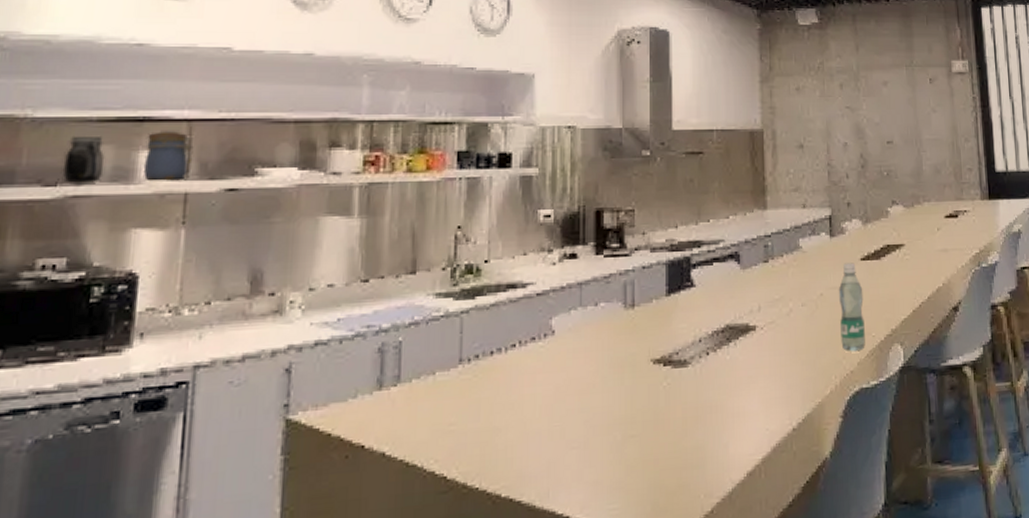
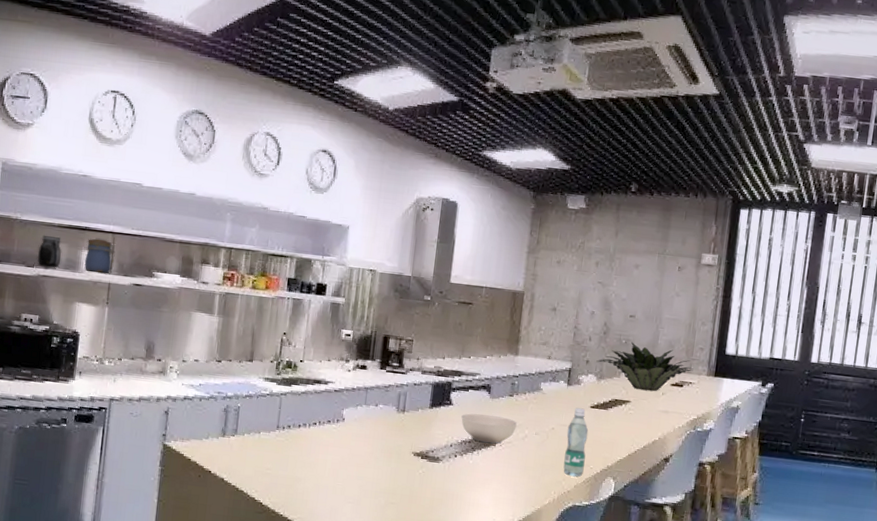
bowl: none [708,290,778,329] -> present [461,413,517,444]
plant: none [858,172,966,229] -> present [596,342,694,392]

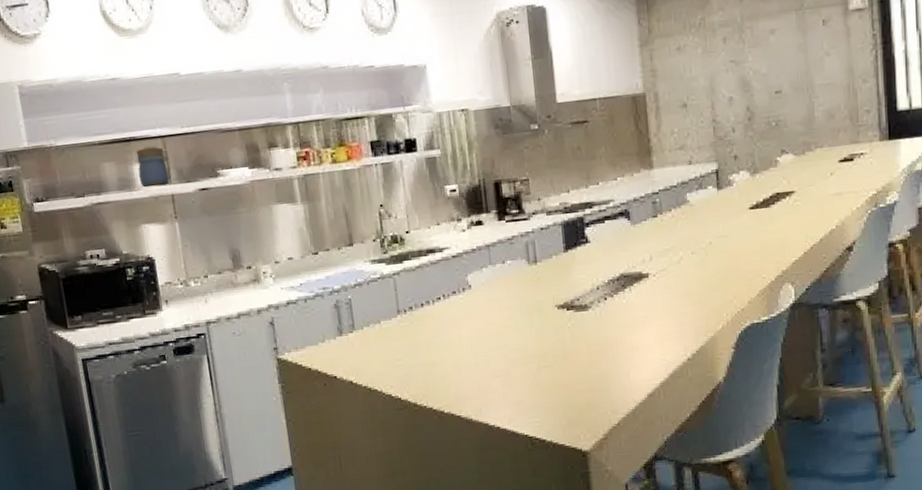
jar: present [37,236,61,268] -> none [84,156,112,194]
bowl: present [461,413,517,444] -> none [603,243,668,277]
bottle: present [563,407,589,478] -> none [727,212,756,293]
plant: present [596,342,694,392] -> none [746,120,862,177]

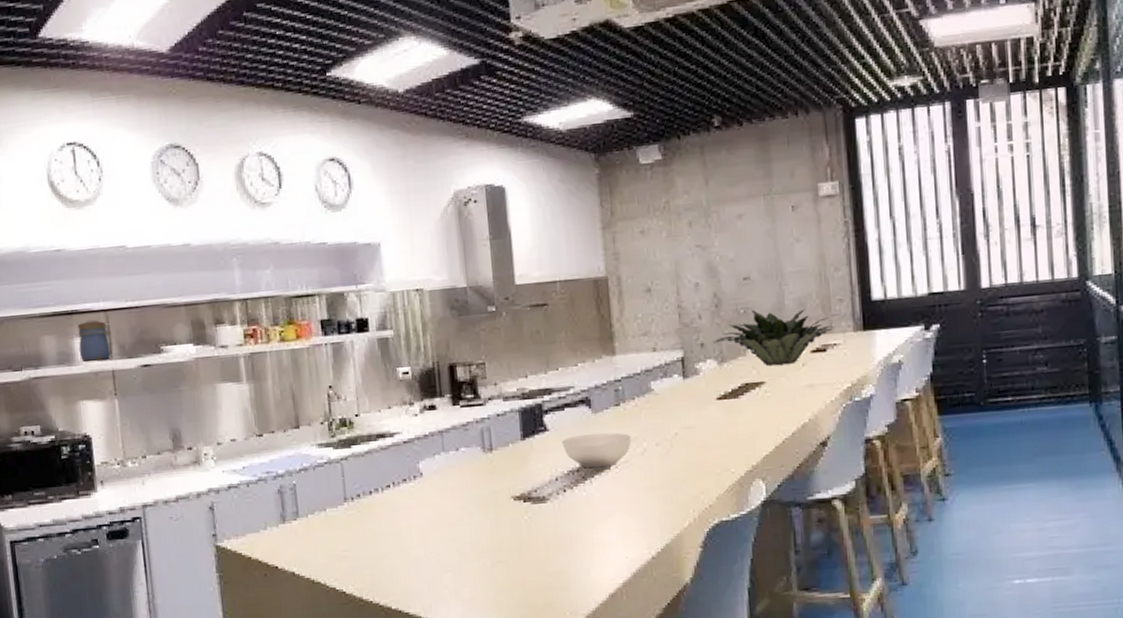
bowl: none [603,243,668,277] -> present [562,432,631,468]
plant: none [746,120,862,177] -> present [713,309,836,367]

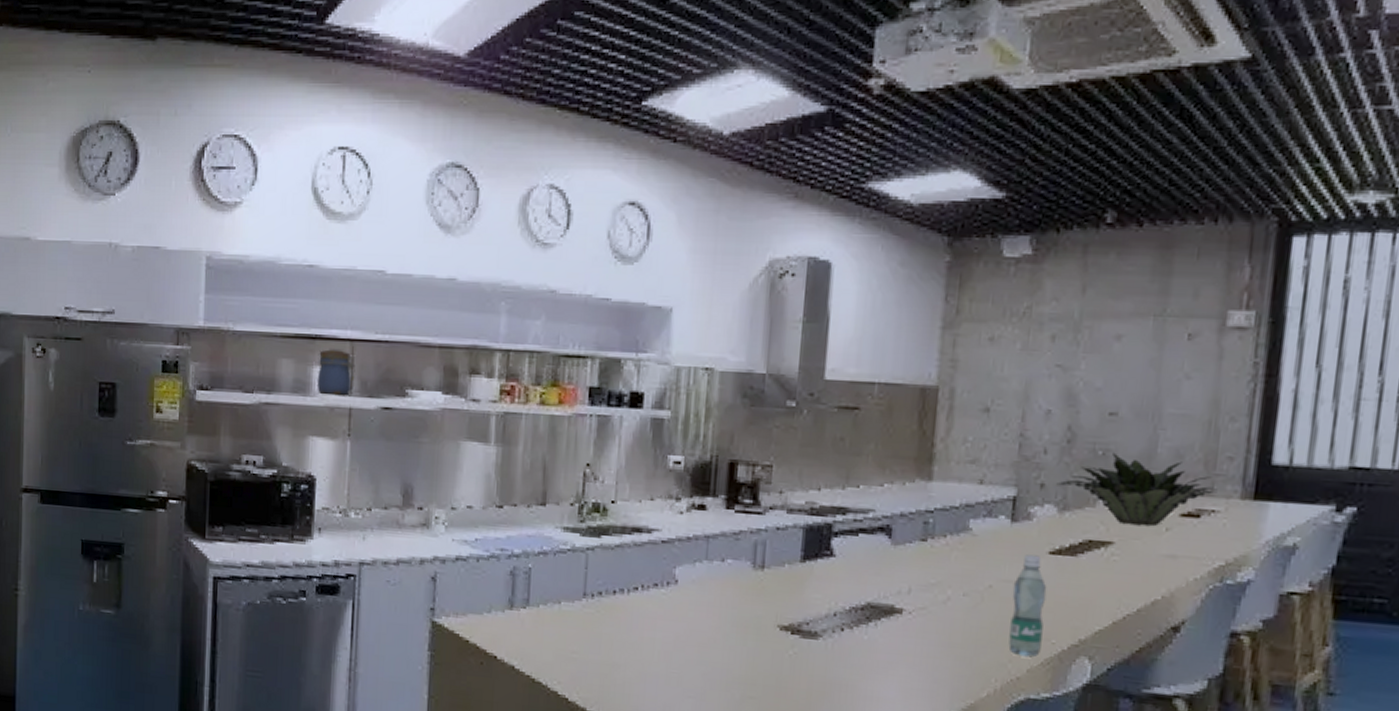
bowl: present [562,432,631,468] -> none [848,567,934,610]
bottle: none [693,402,724,488] -> present [1008,554,1047,658]

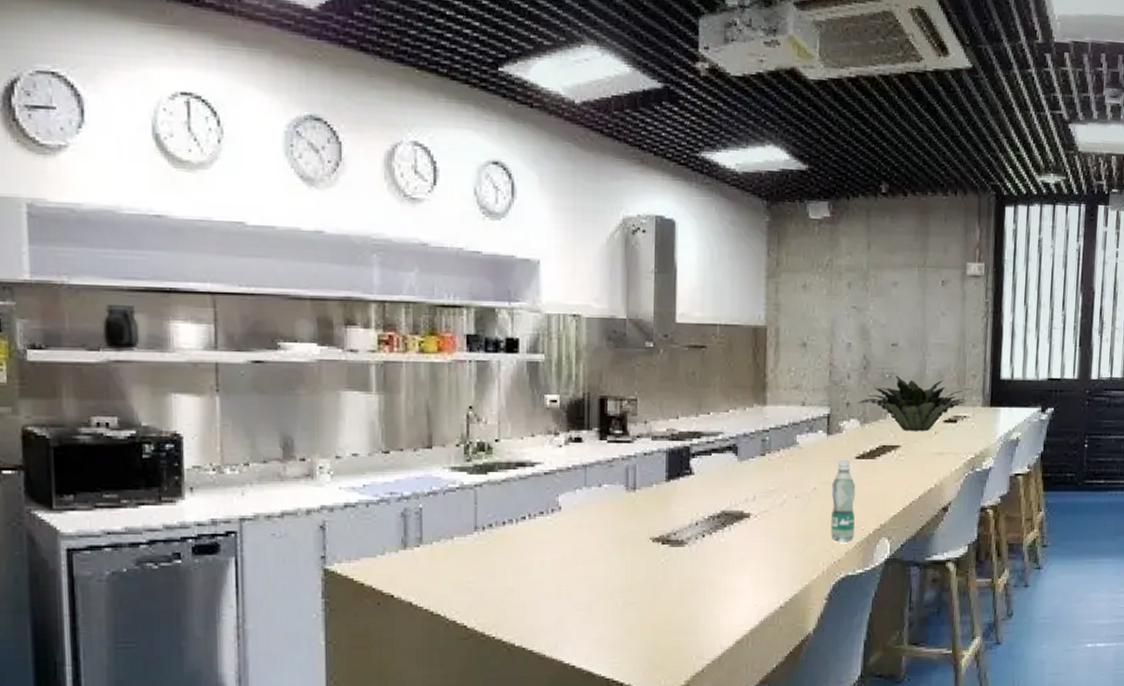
jar: none [257,350,286,392] -> present [102,305,139,349]
jar: present [318,350,354,396] -> none [176,303,218,351]

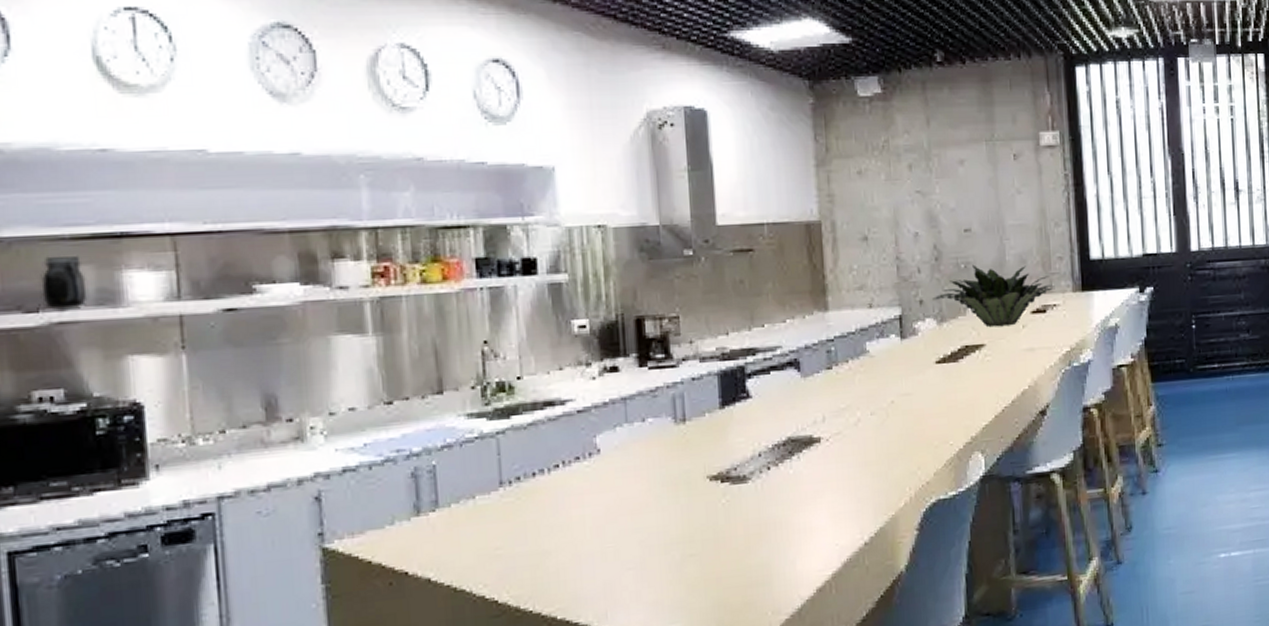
bottle: present [831,460,856,543] -> none [911,366,942,463]

